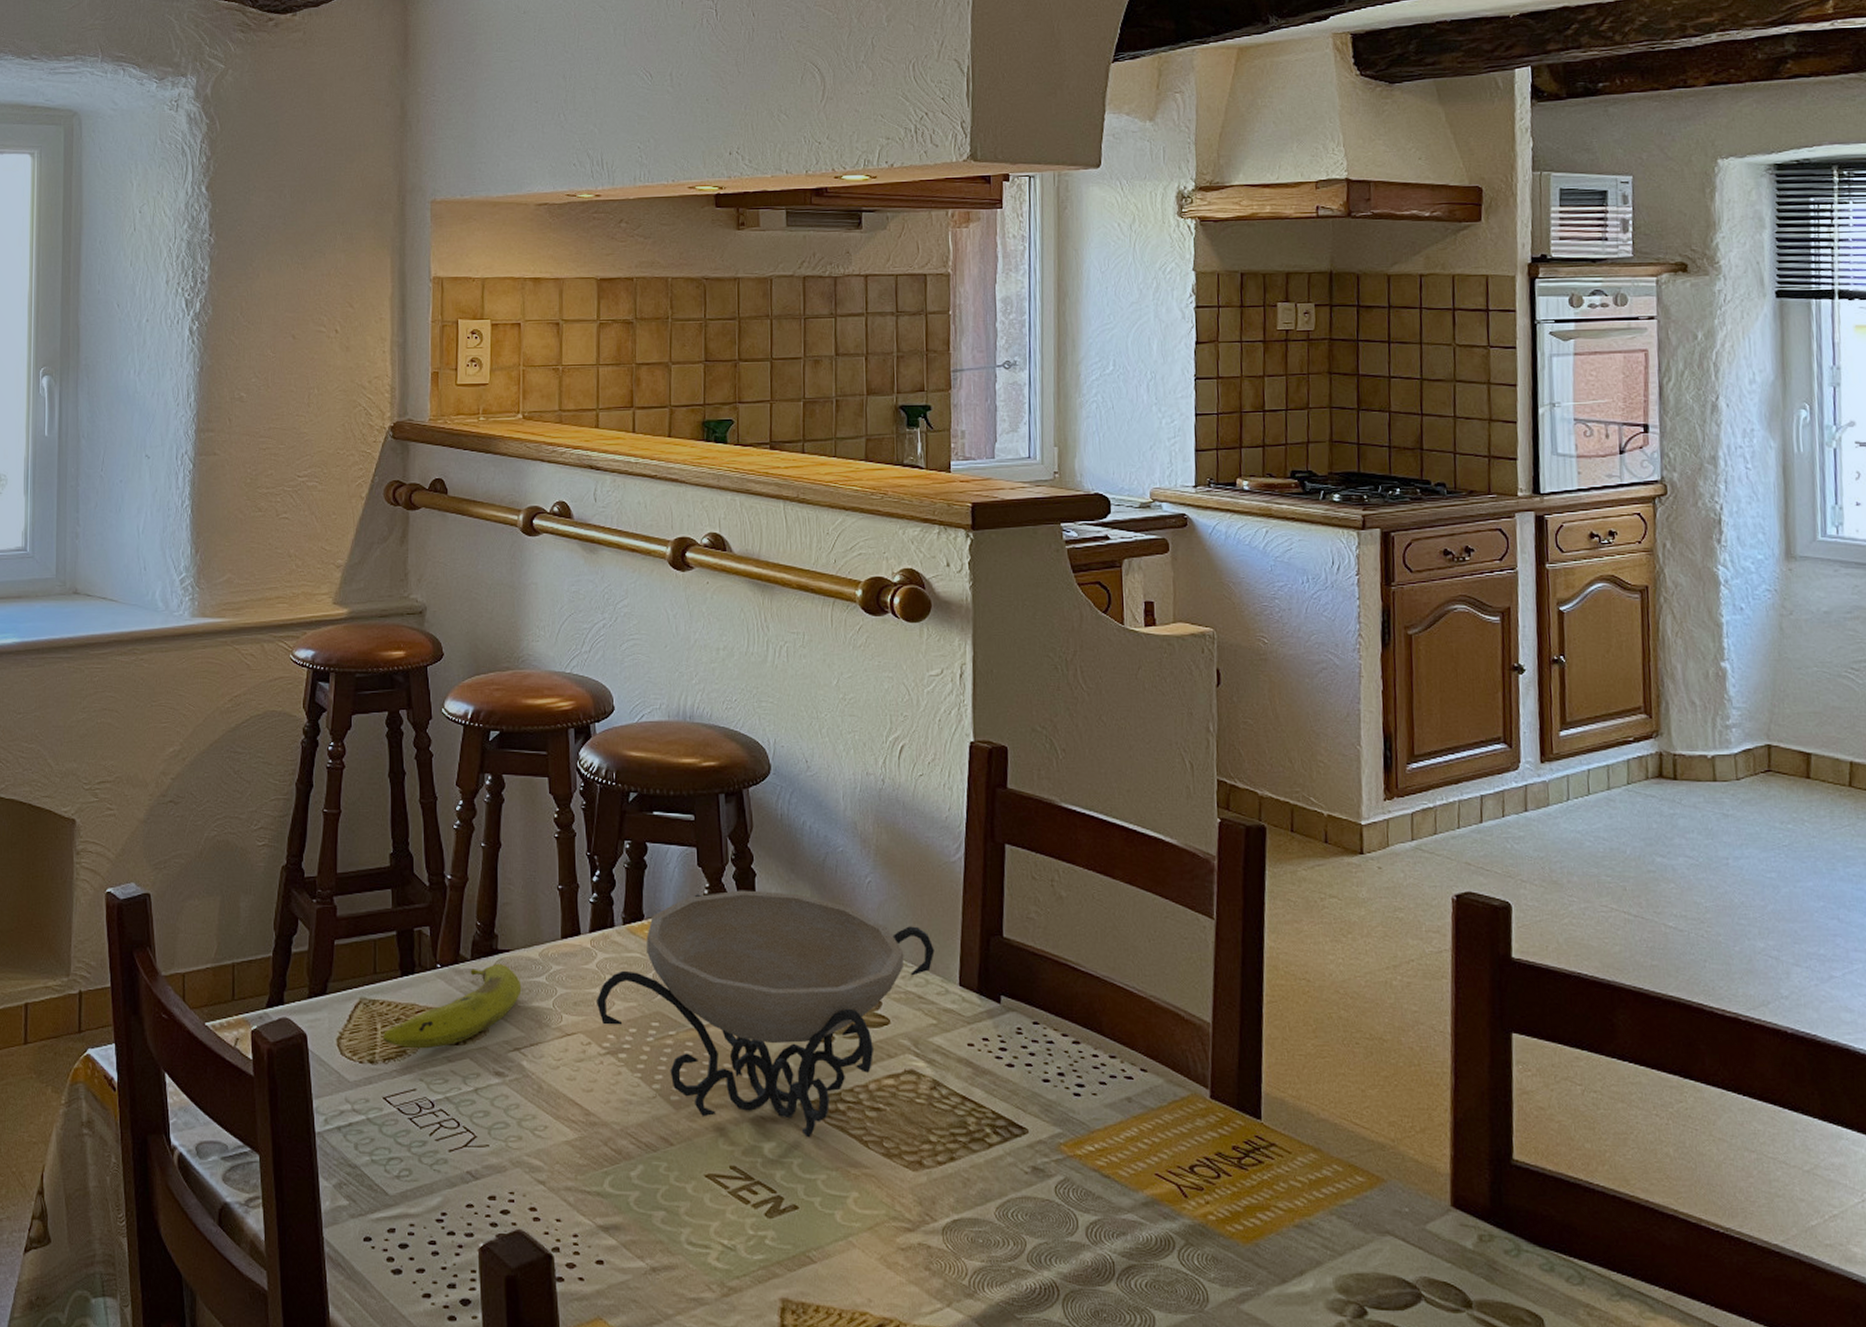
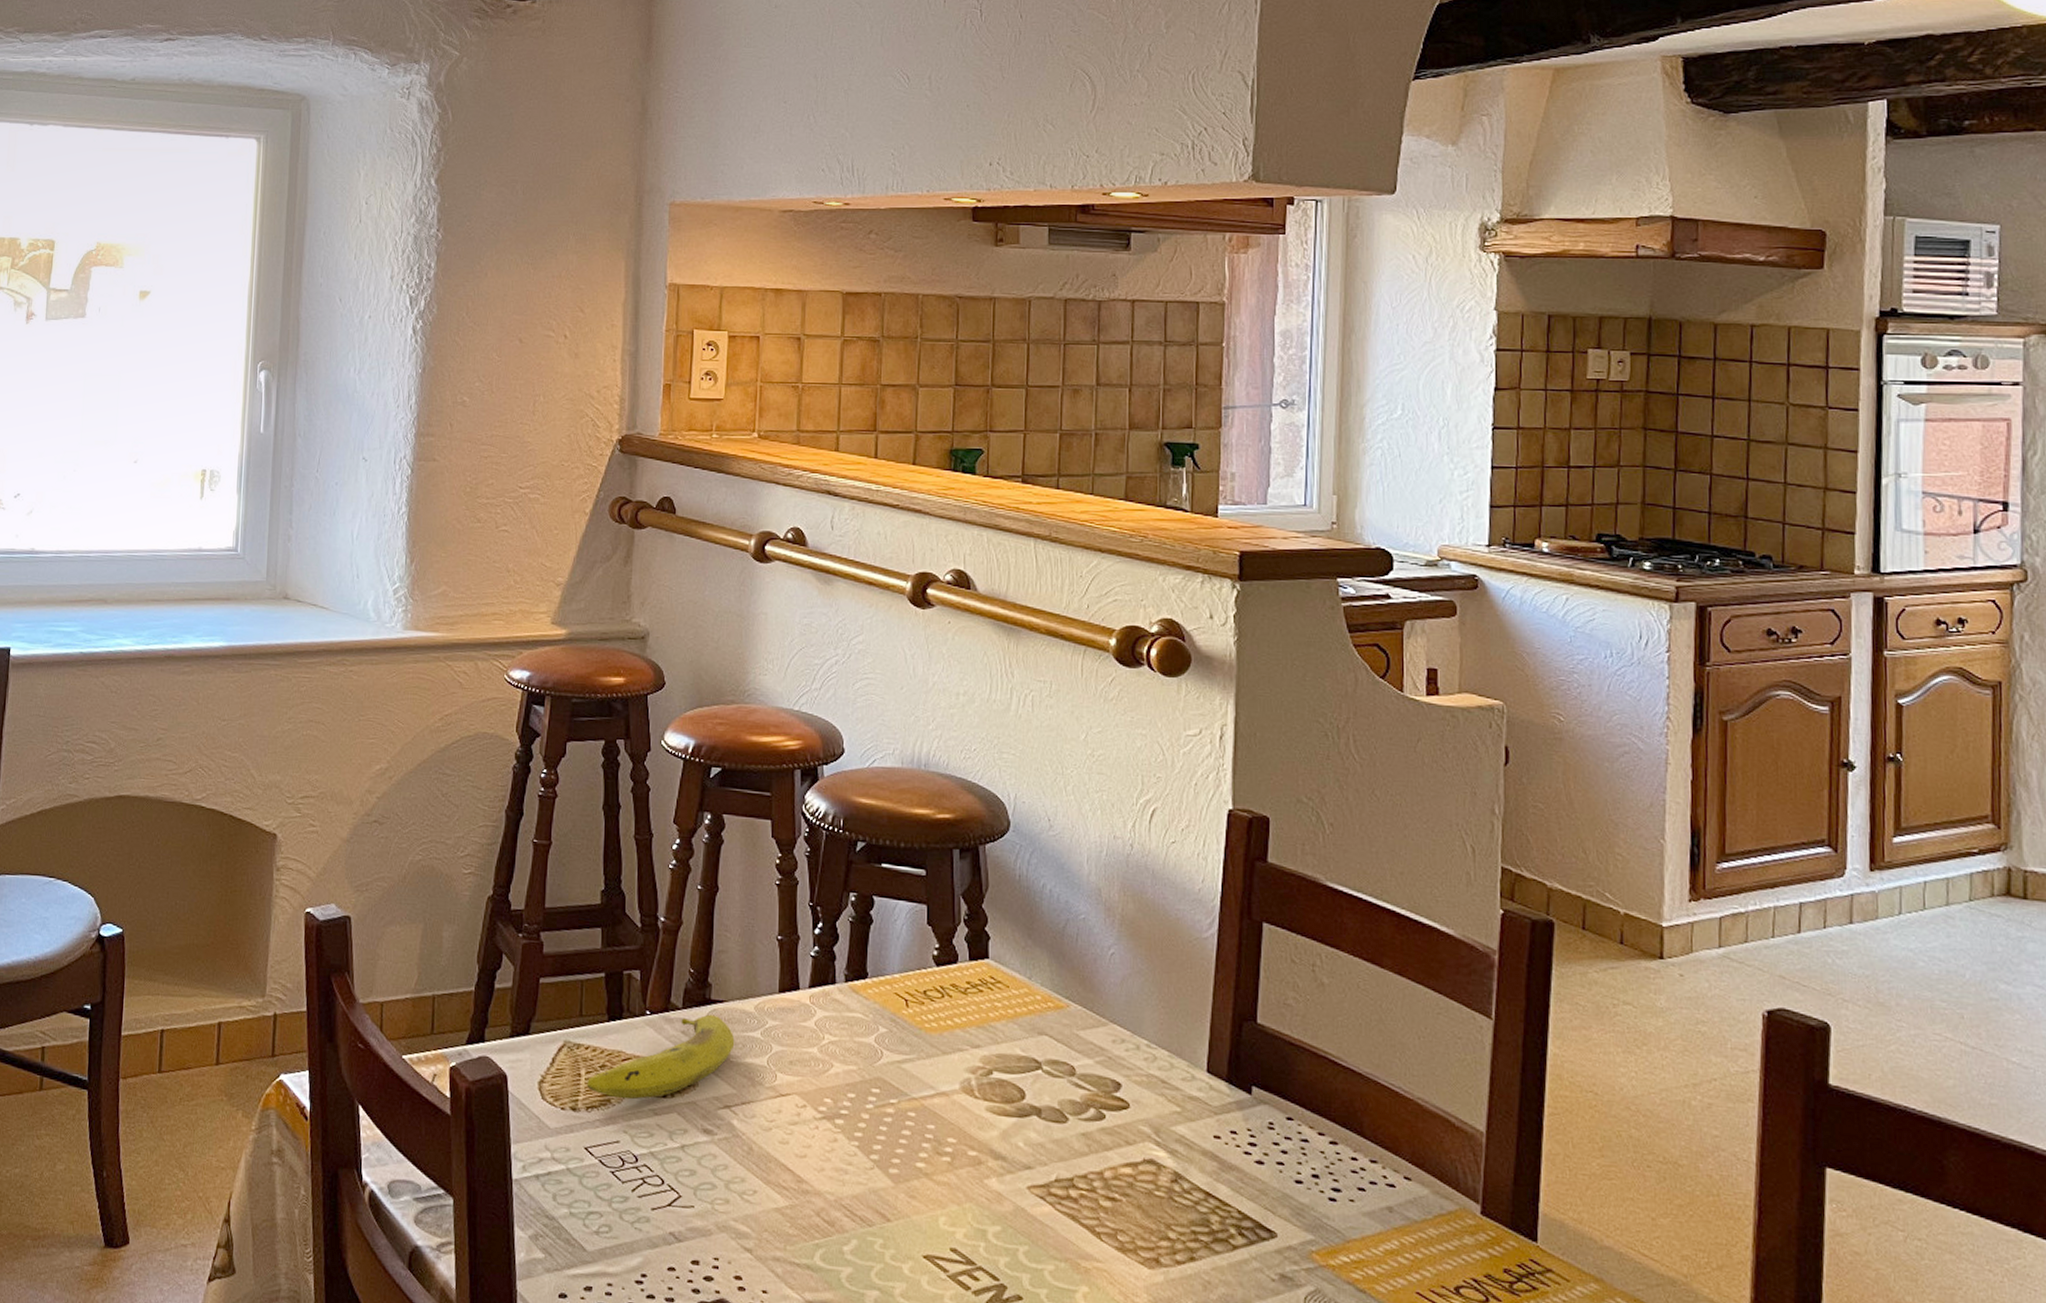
decorative bowl: present [597,890,935,1138] -> none [814,953,1181,1225]

